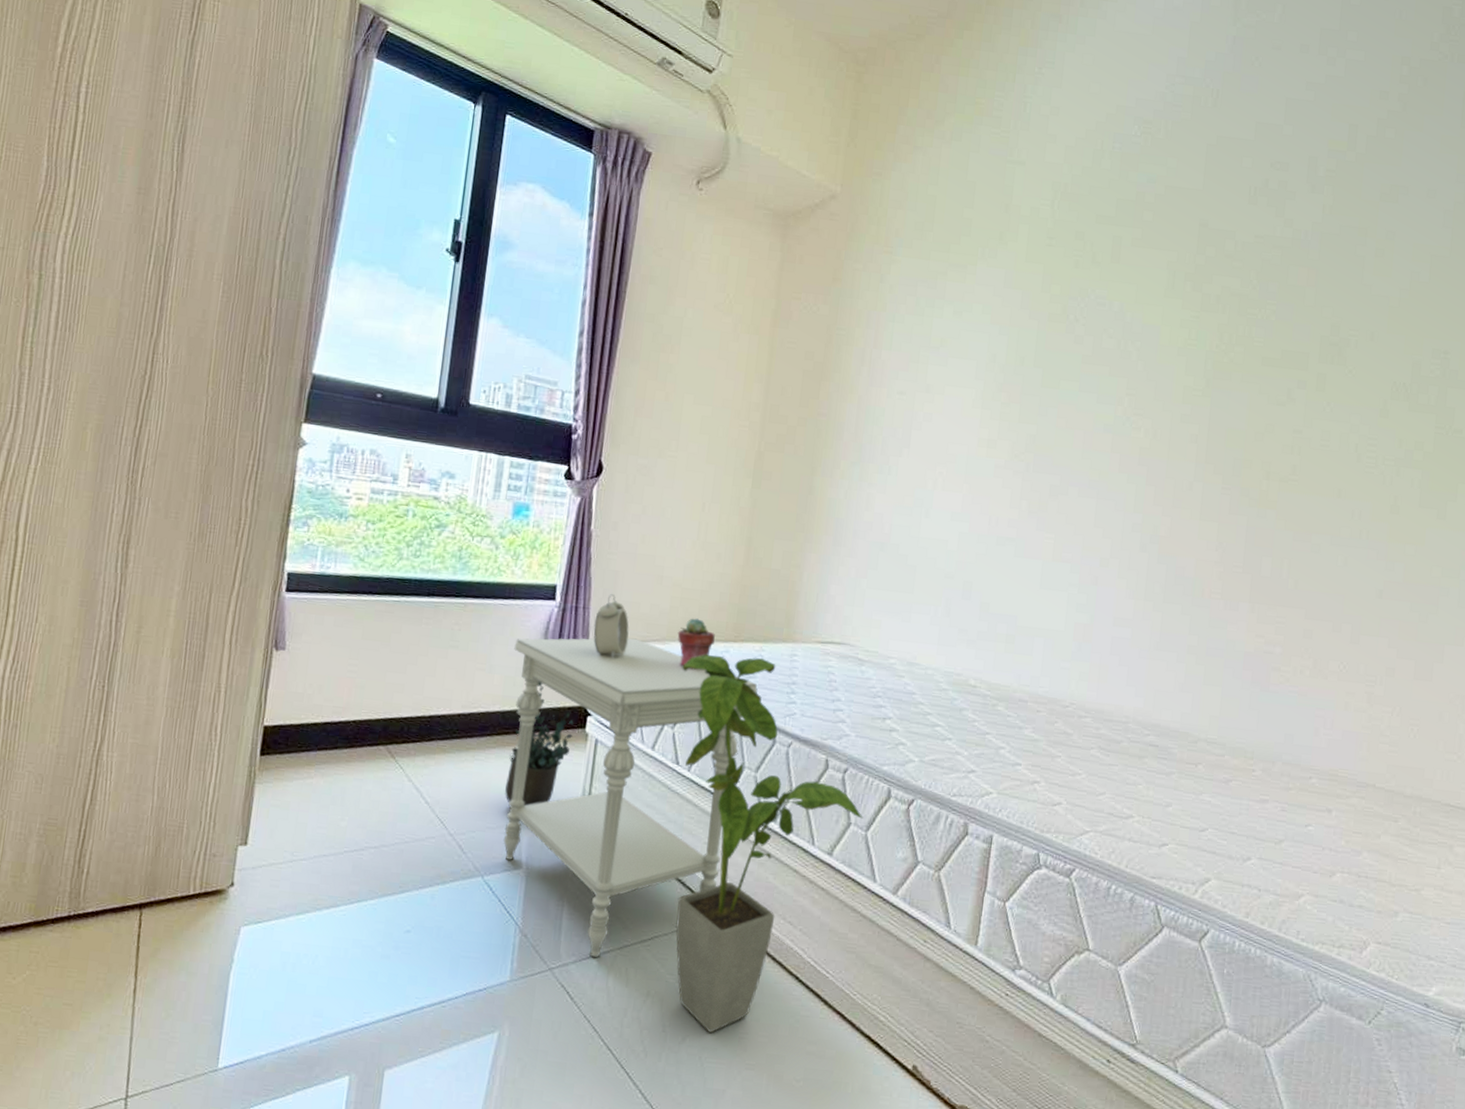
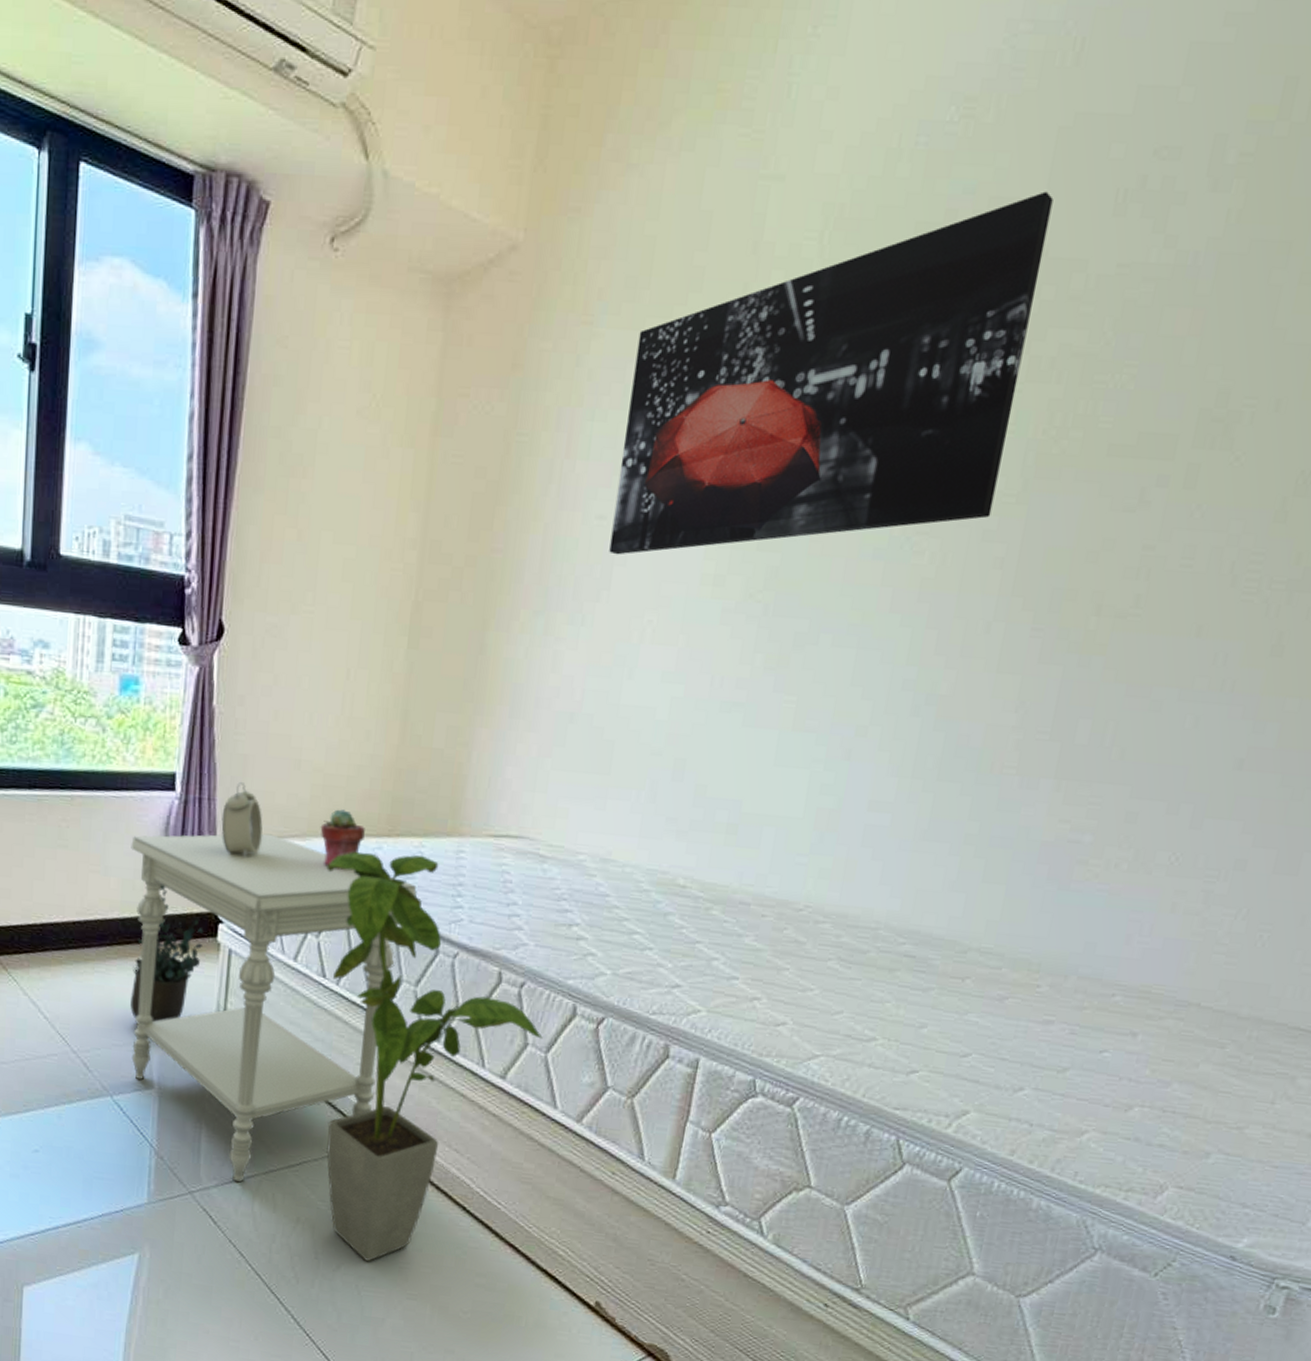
wall art: none [908,185,1208,422] -> present [609,191,1054,555]

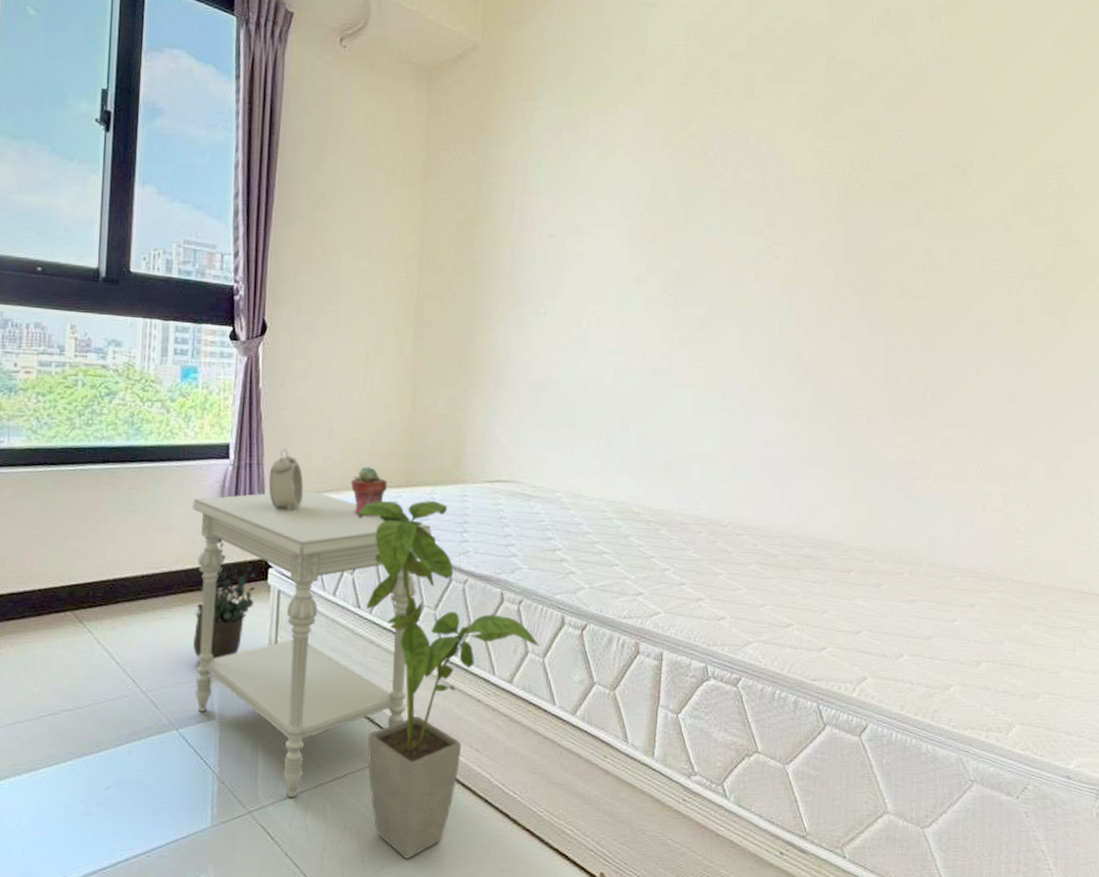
wall art: present [609,191,1054,555] -> none [560,18,834,263]

